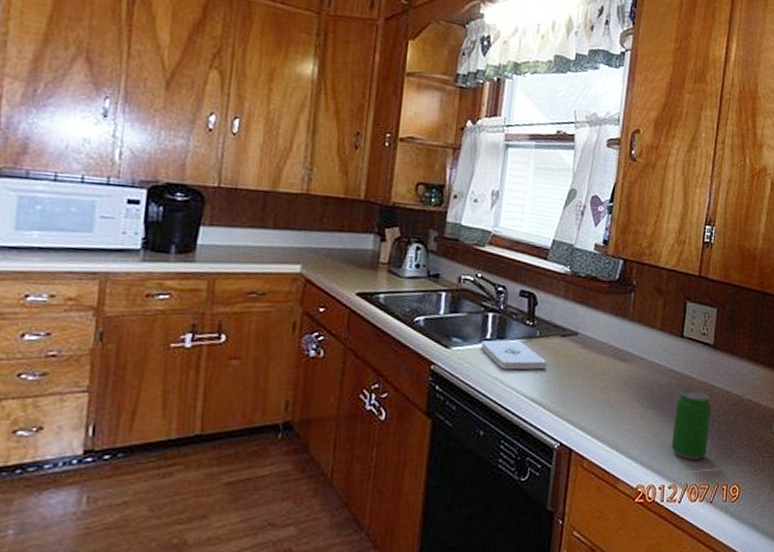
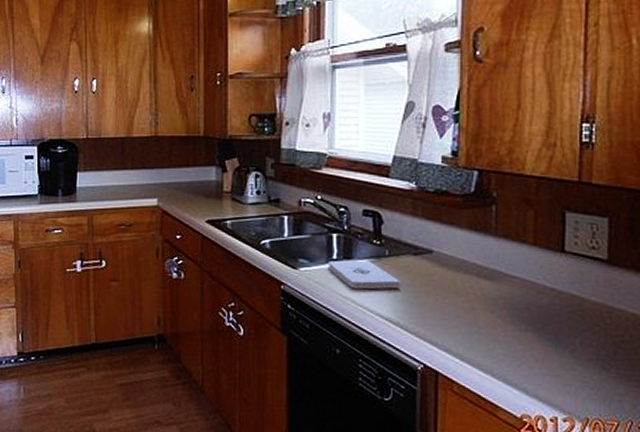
beverage can: present [671,390,712,461] -> none [562,311,613,392]

